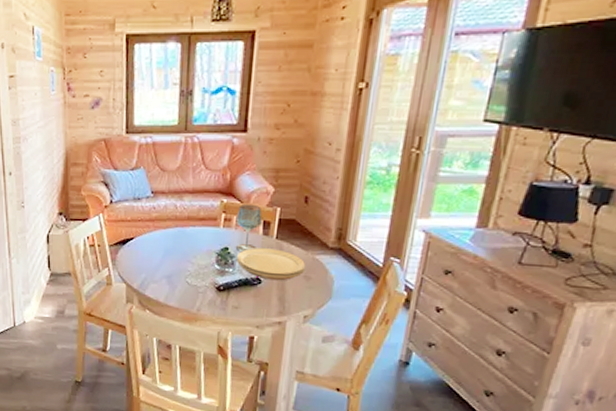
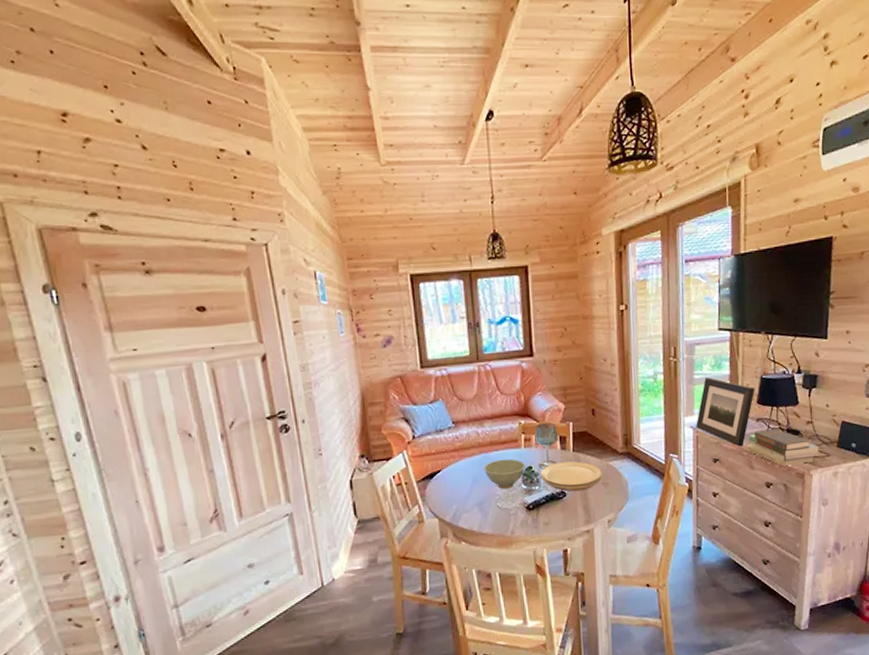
bowl: none [177,235,222,267] -> present [483,458,525,490]
picture frame: none [429,177,520,262] -> present [696,377,755,447]
books: none [489,246,595,294] -> present [745,429,819,467]

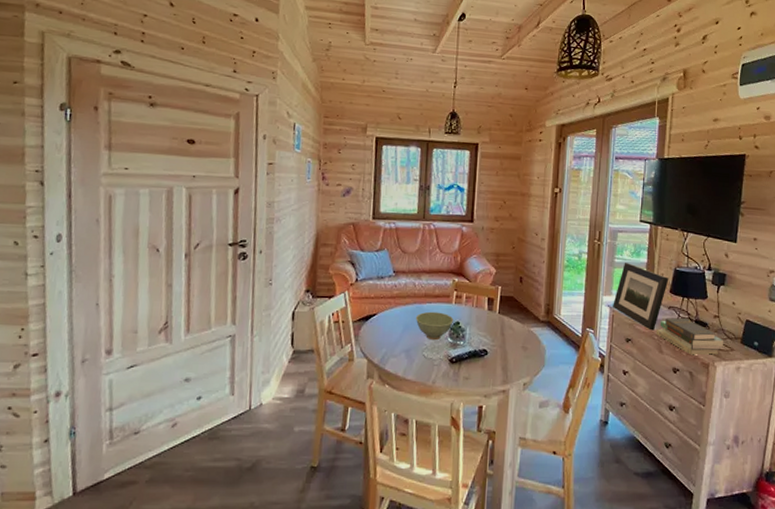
wine glass: present [534,423,558,468] -> none [465,284,487,325]
plate: present [541,461,603,492] -> none [467,322,523,352]

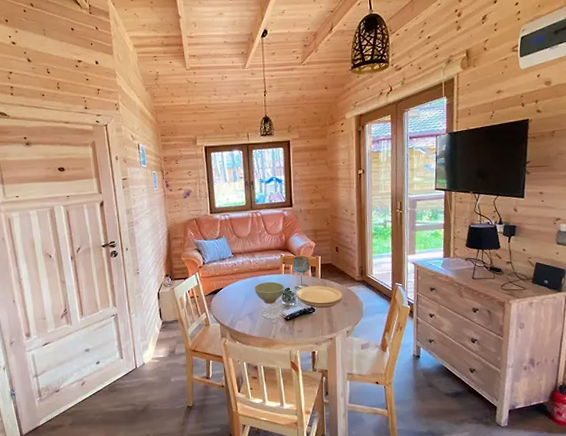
wine glass: none [465,284,487,325] -> present [292,256,310,290]
plate: none [467,322,523,352] -> present [296,285,343,308]
picture frame: present [613,263,669,331] -> none [417,226,465,280]
books: present [656,318,724,356] -> none [456,267,517,297]

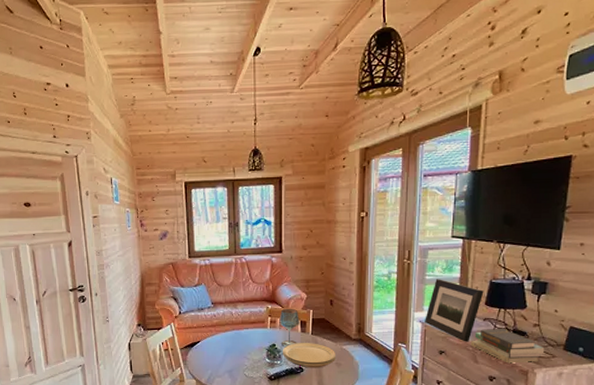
bowl: present [253,281,285,304] -> none [235,336,270,361]
picture frame: none [417,226,465,280] -> present [425,279,484,342]
books: none [456,267,517,297] -> present [470,329,545,364]

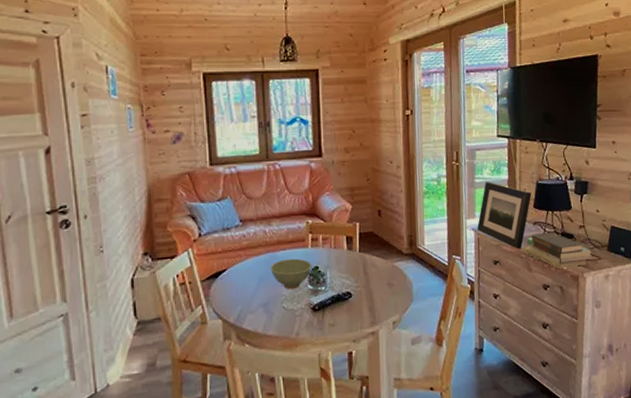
bowl: none [235,336,270,361] -> present [269,258,312,290]
wine glass: present [279,309,299,346] -> none [322,223,345,269]
plate: present [283,343,337,368] -> none [327,261,388,293]

